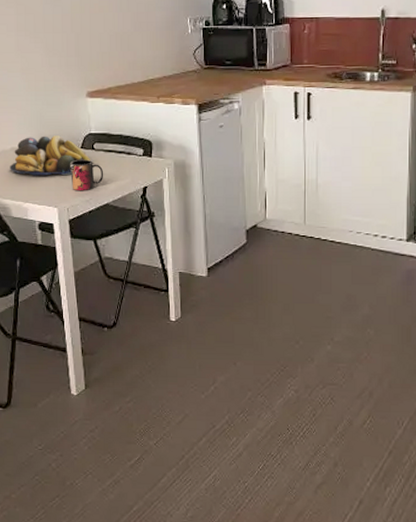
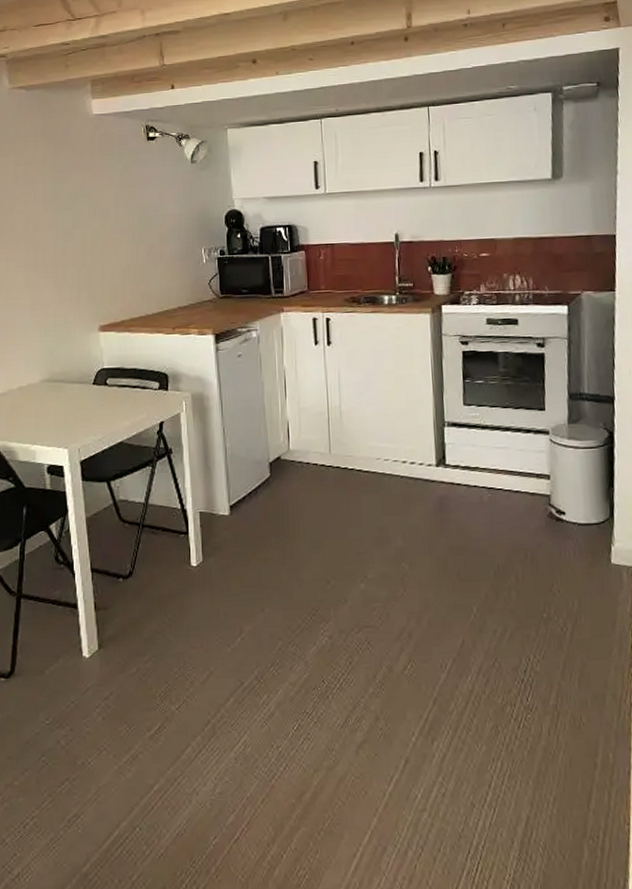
fruit bowl: present [10,135,92,176] -> none [17,372,105,416]
mug: present [70,159,104,191] -> none [82,395,118,430]

